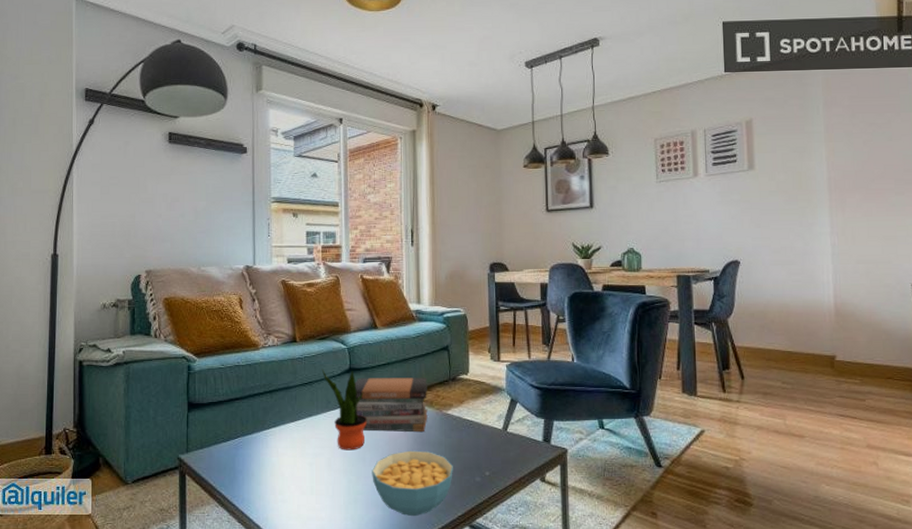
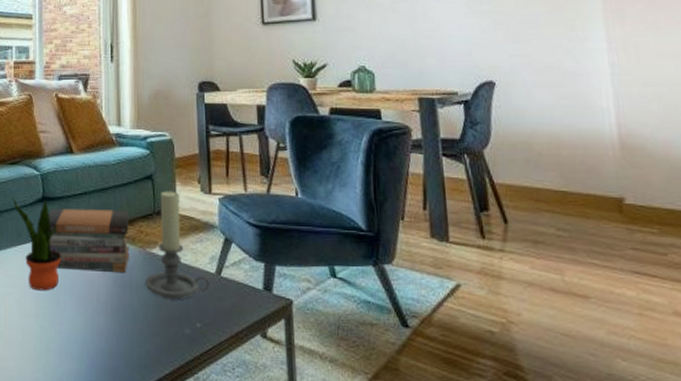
cereal bowl: present [372,450,453,517] -> none [66,294,159,372]
candle holder: none [441,360,497,454] -> present [144,191,210,301]

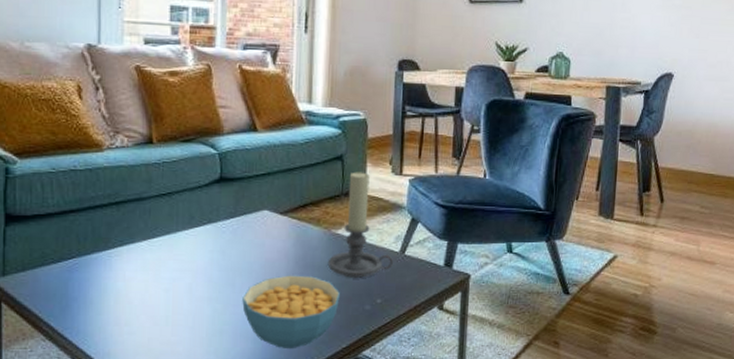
potted plant: present [12,197,61,291] -> none [184,177,239,275]
book stack: present [48,208,130,272] -> none [225,189,315,253]
cereal bowl: none [66,294,159,372] -> present [242,275,340,350]

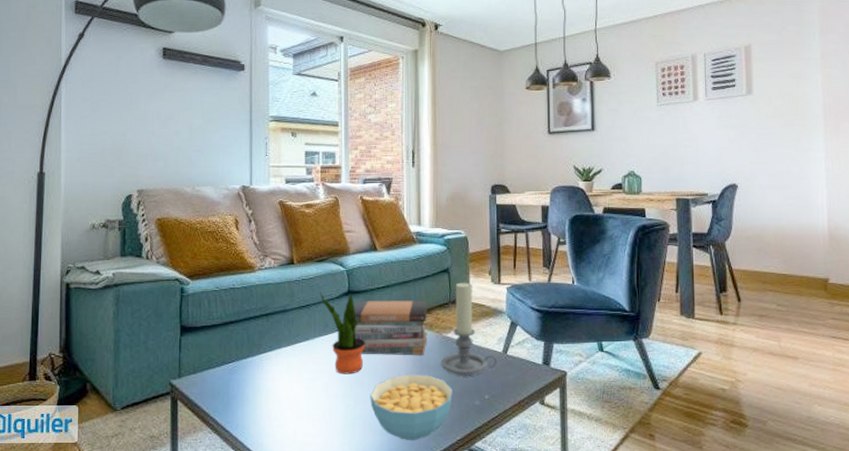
potted plant: none [184,177,239,275] -> present [319,291,365,375]
book stack: none [225,189,315,253] -> present [353,300,427,355]

